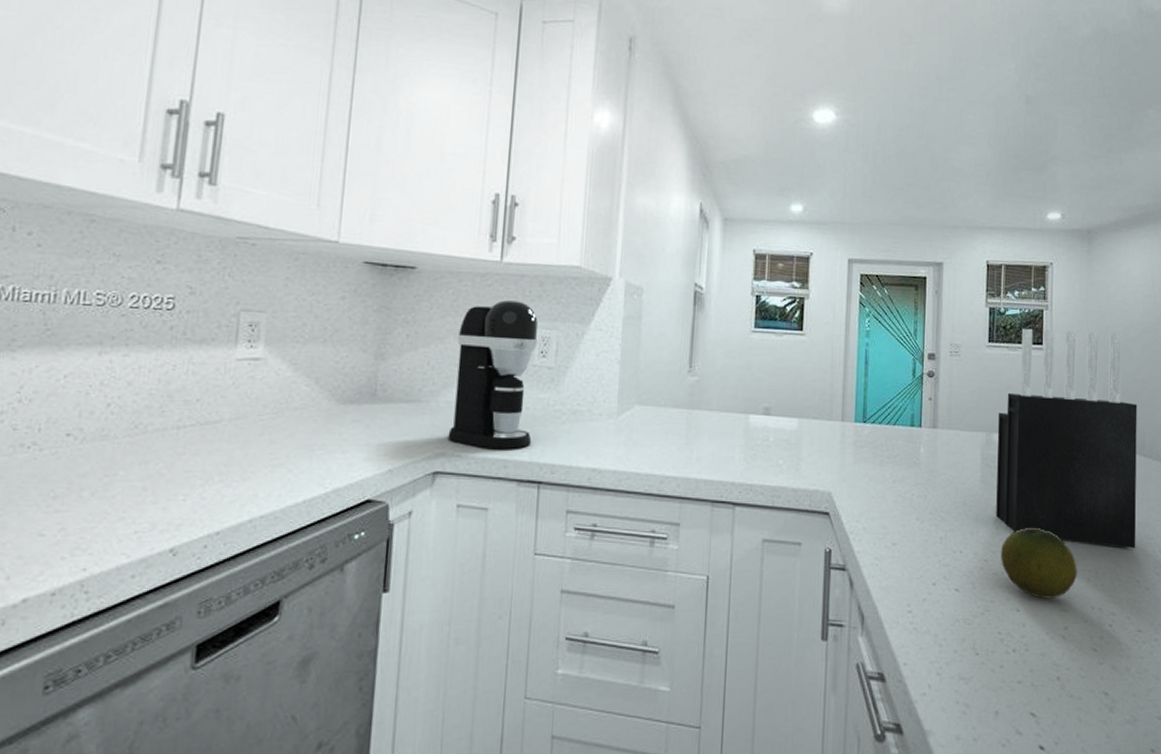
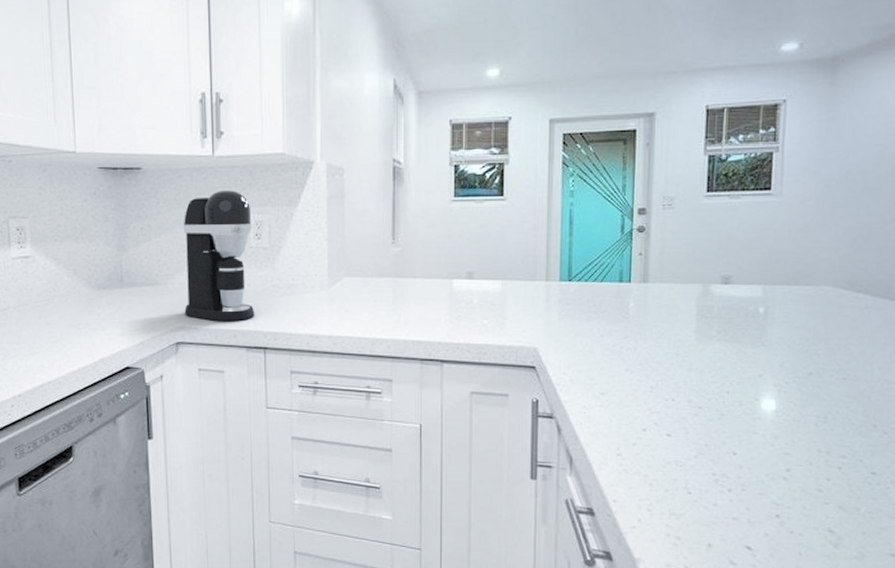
knife block: present [996,329,1137,549] -> none [712,169,885,394]
fruit: present [1001,527,1077,599] -> none [717,375,803,443]

